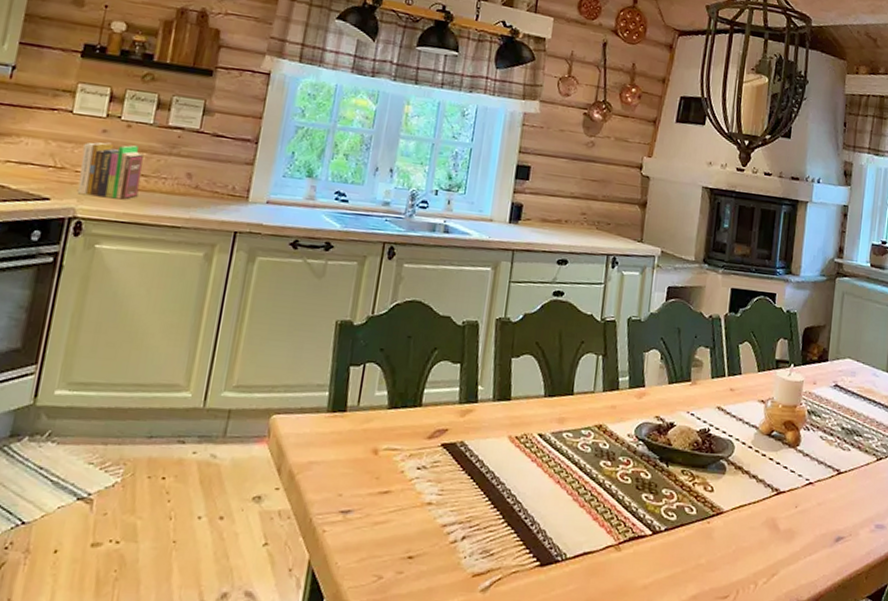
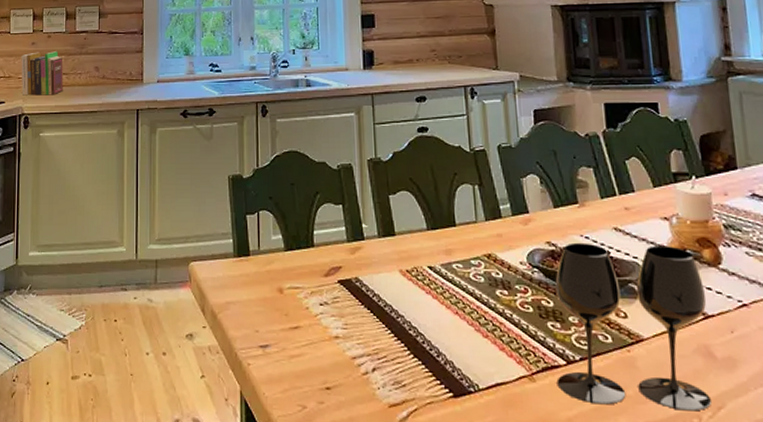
wine glass: none [640,418,782,578] -> present [555,242,712,412]

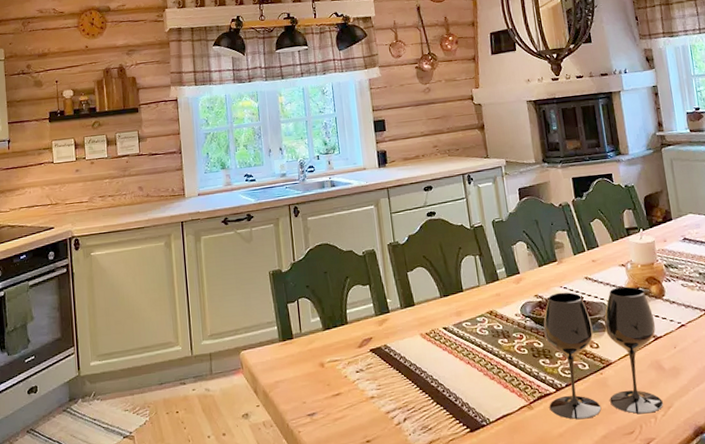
books: present [21,51,63,96] -> none [66,176,110,220]

